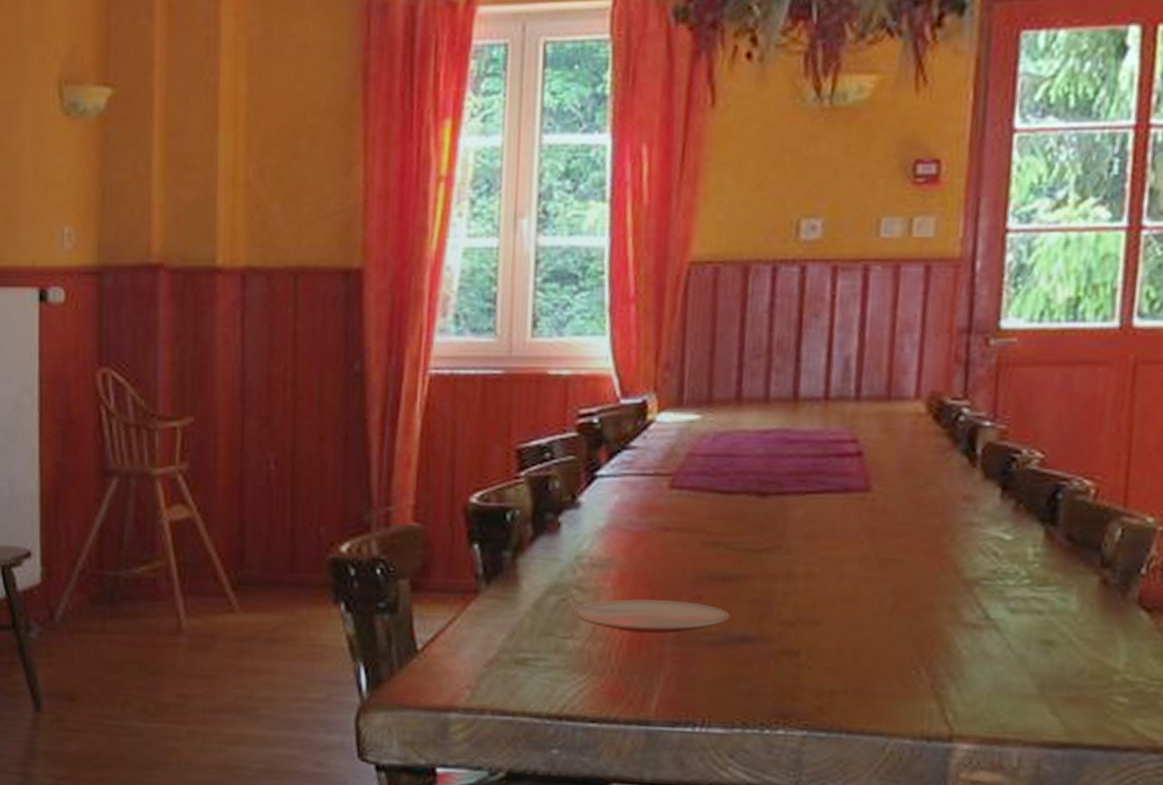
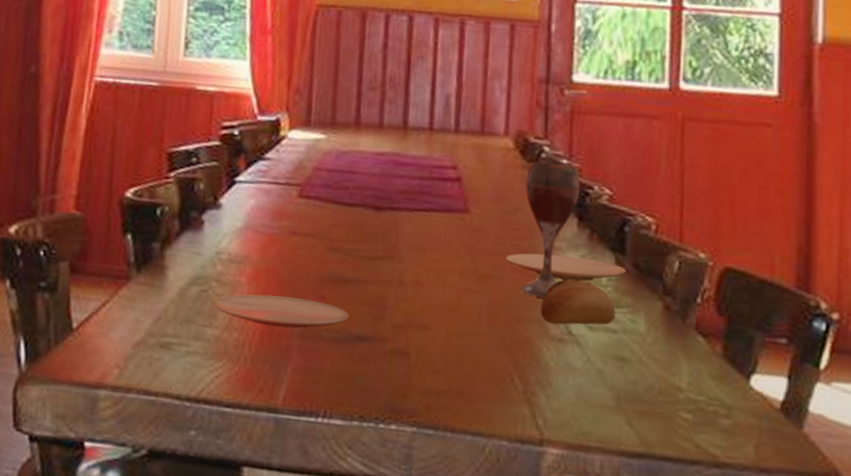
plate: none [914,531,1057,560] -> present [506,253,626,282]
cup: none [928,426,1006,581] -> present [519,162,580,298]
bread roll: none [952,558,1043,609] -> present [540,279,616,326]

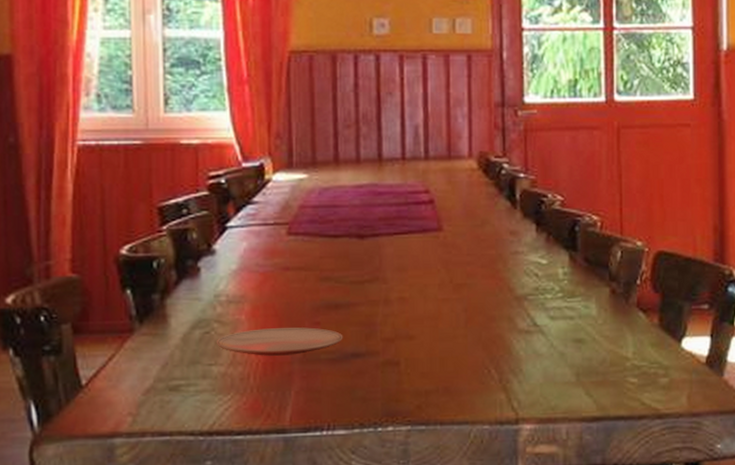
plate: present [506,253,626,282] -> none [477,258,578,279]
cup: present [519,162,580,298] -> none [490,178,536,298]
bread roll: present [540,279,616,326] -> none [509,278,572,319]

